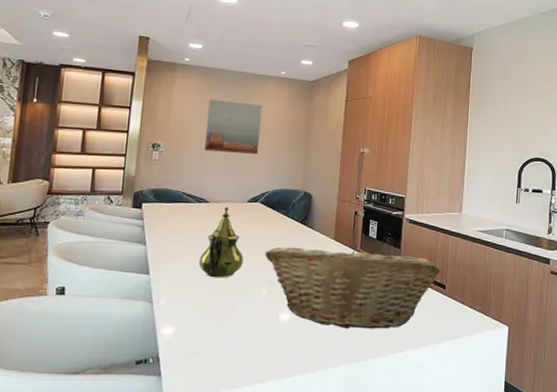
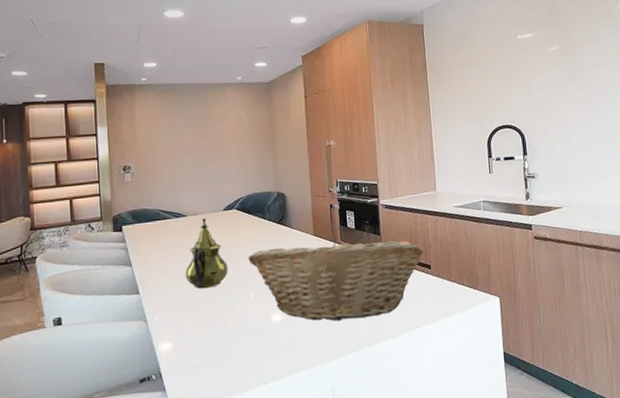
wall art: present [204,98,262,154] -> none [170,113,227,166]

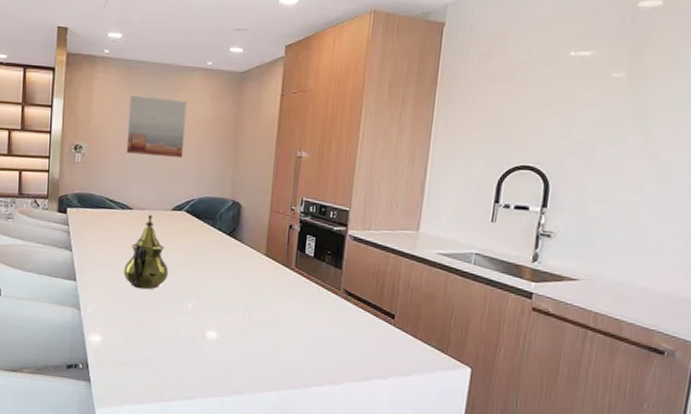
wall art: none [170,113,227,166] -> present [126,95,187,157]
fruit basket: present [248,237,424,321] -> none [190,260,390,358]

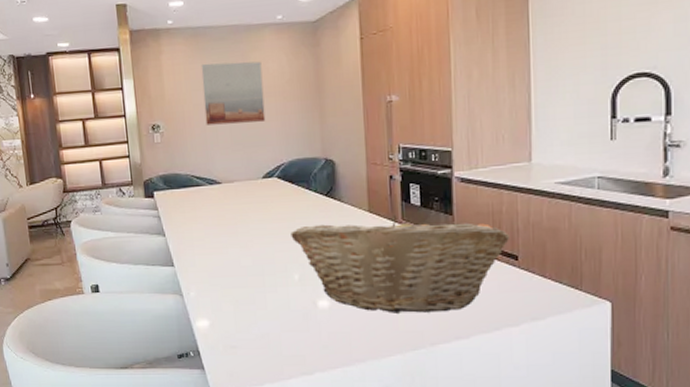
teapot: present [123,214,168,290] -> none [221,186,269,266]
fruit basket: none [190,260,390,358] -> present [290,215,509,313]

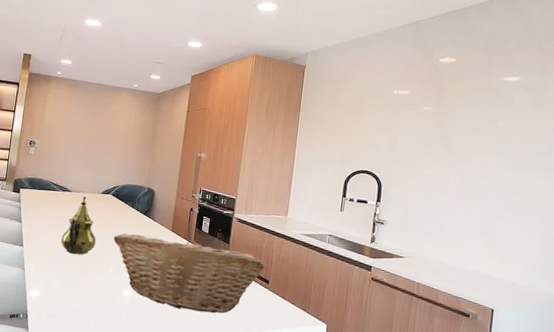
wall art: present [201,61,266,125] -> none [69,105,117,154]
teapot: none [221,186,269,266] -> present [60,196,96,255]

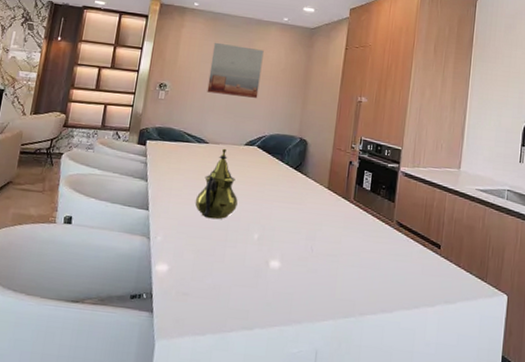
wall art: none [69,105,117,154] -> present [207,42,264,98]
fruit basket: present [113,233,265,314] -> none [258,192,436,286]

